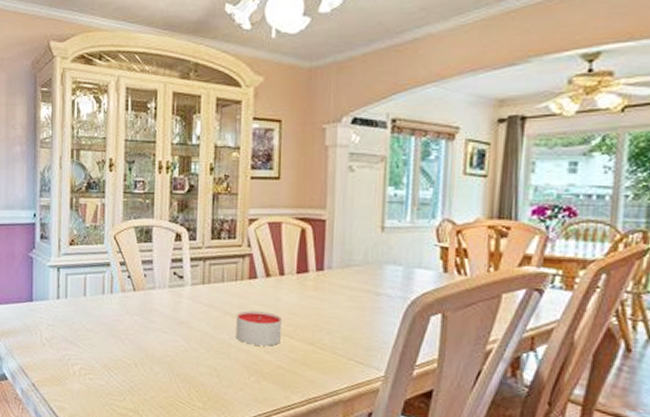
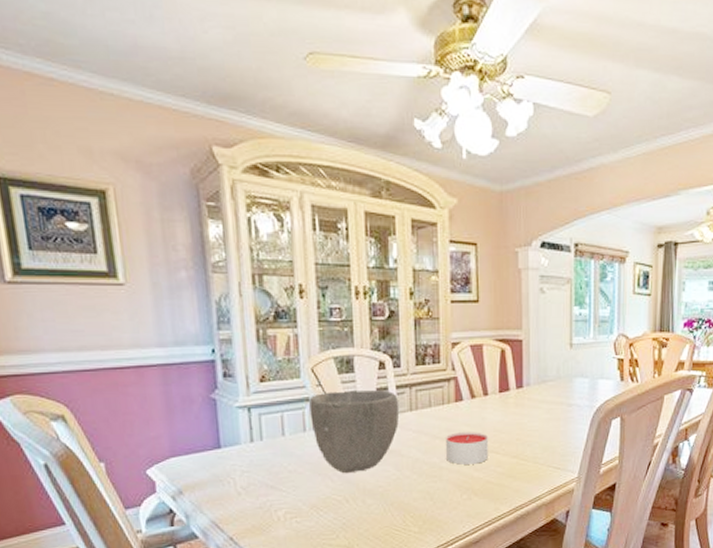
bowl: none [109,258,192,339] -> present [309,390,400,474]

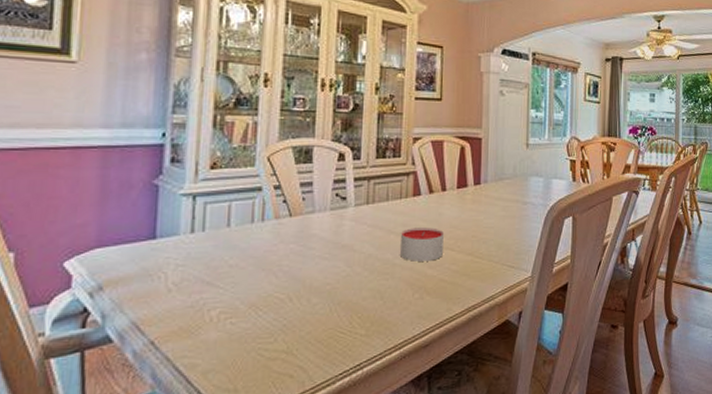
bowl: present [309,390,400,474] -> none [260,182,356,270]

